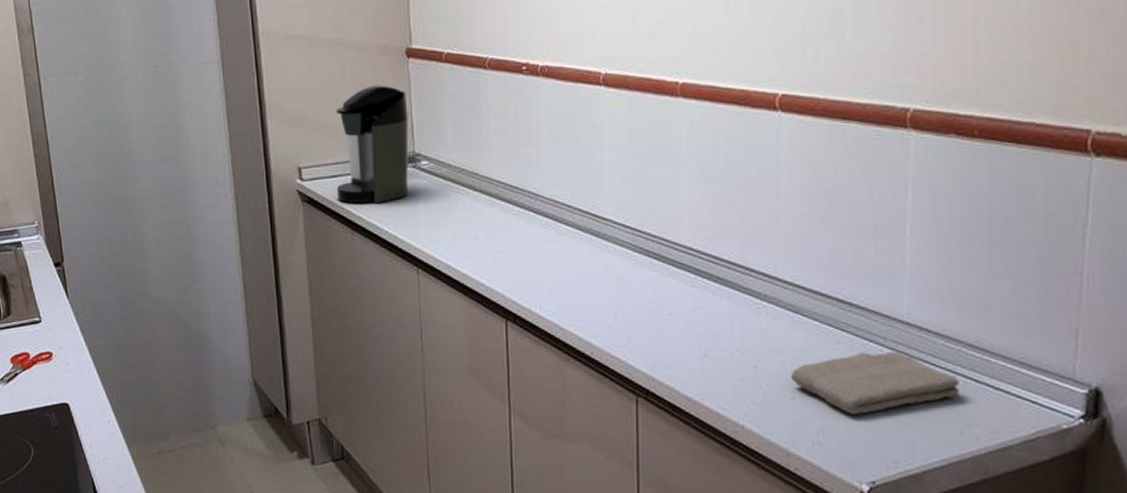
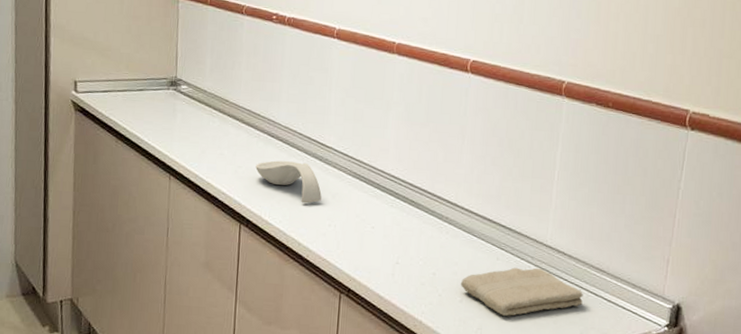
coffee maker: present [336,85,409,204] -> none [106,17,175,118]
spoon rest: none [518,241,603,290] -> present [255,160,322,203]

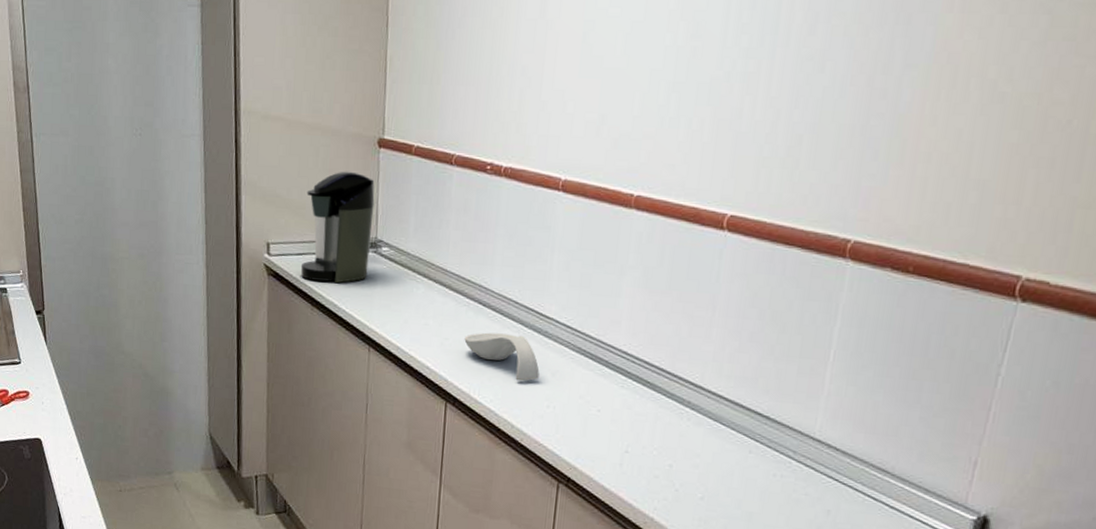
coffee maker: none [106,17,175,118] -> present [300,171,375,284]
washcloth: present [460,267,583,316] -> none [702,462,858,519]

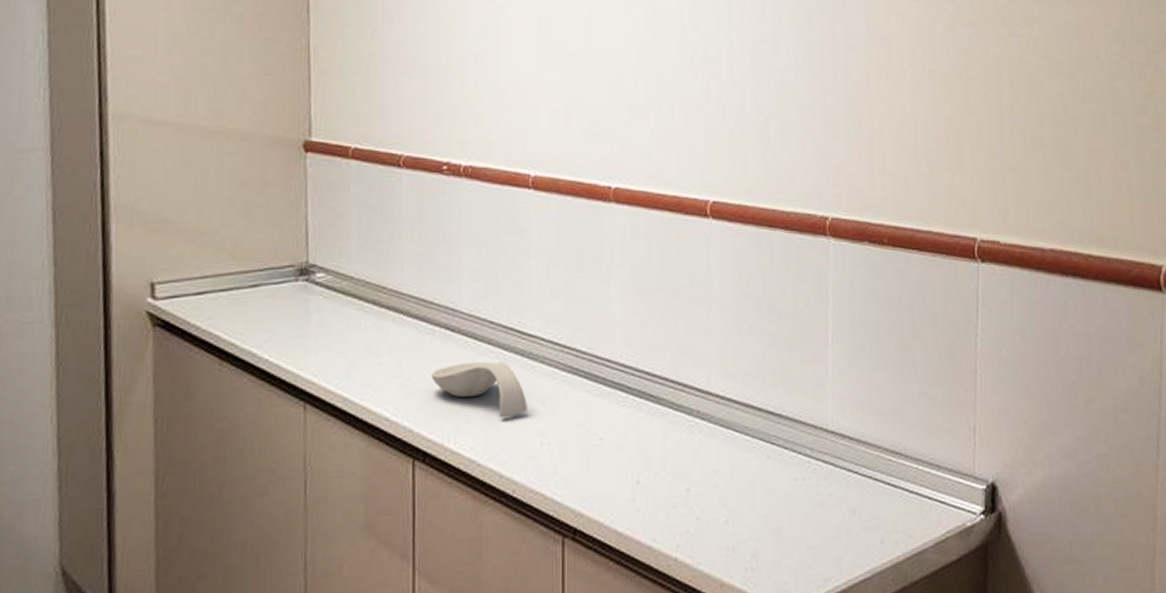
coffee maker: present [300,171,375,284] -> none [201,183,303,326]

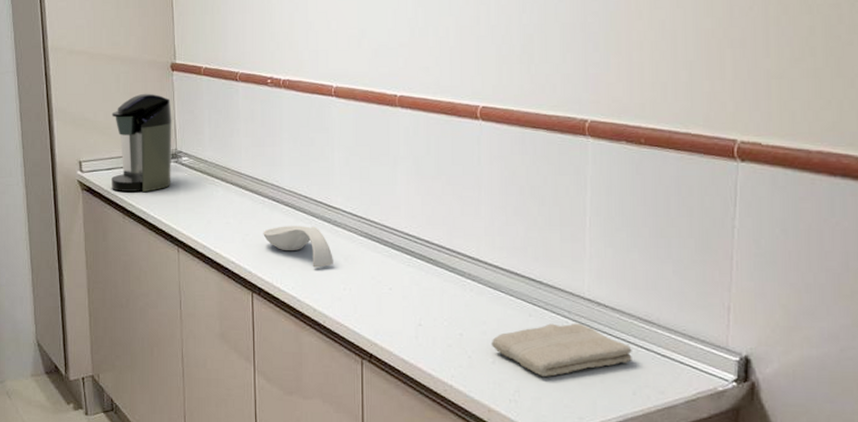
coffee maker: none [201,183,303,326] -> present [110,93,172,193]
washcloth: none [723,461,879,533] -> present [491,323,632,377]

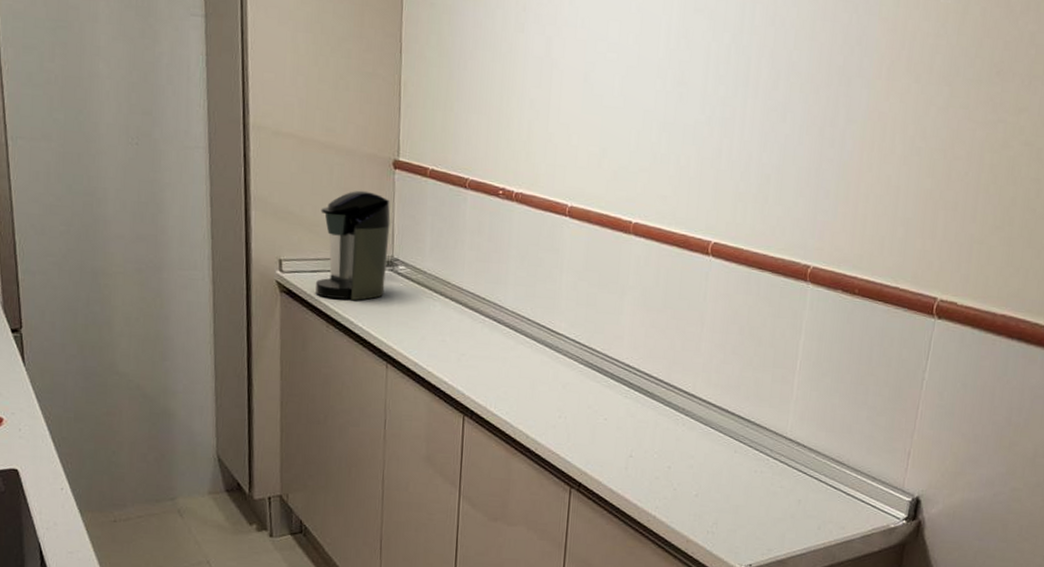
spoon rest: present [263,226,333,268] -> none [480,348,551,394]
washcloth: present [491,323,632,377] -> none [696,460,822,511]

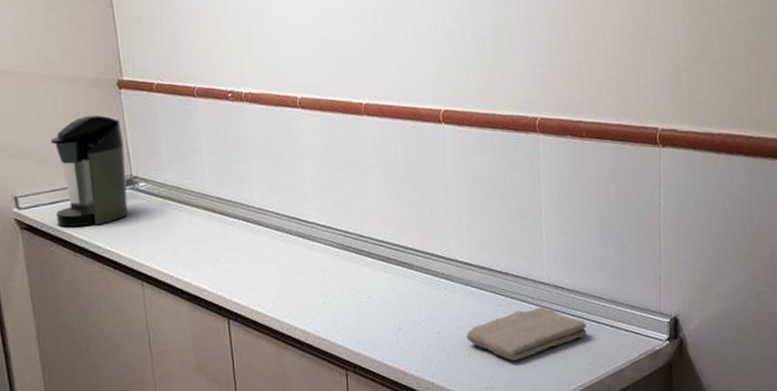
washcloth: none [696,460,822,511] -> present [466,307,587,361]

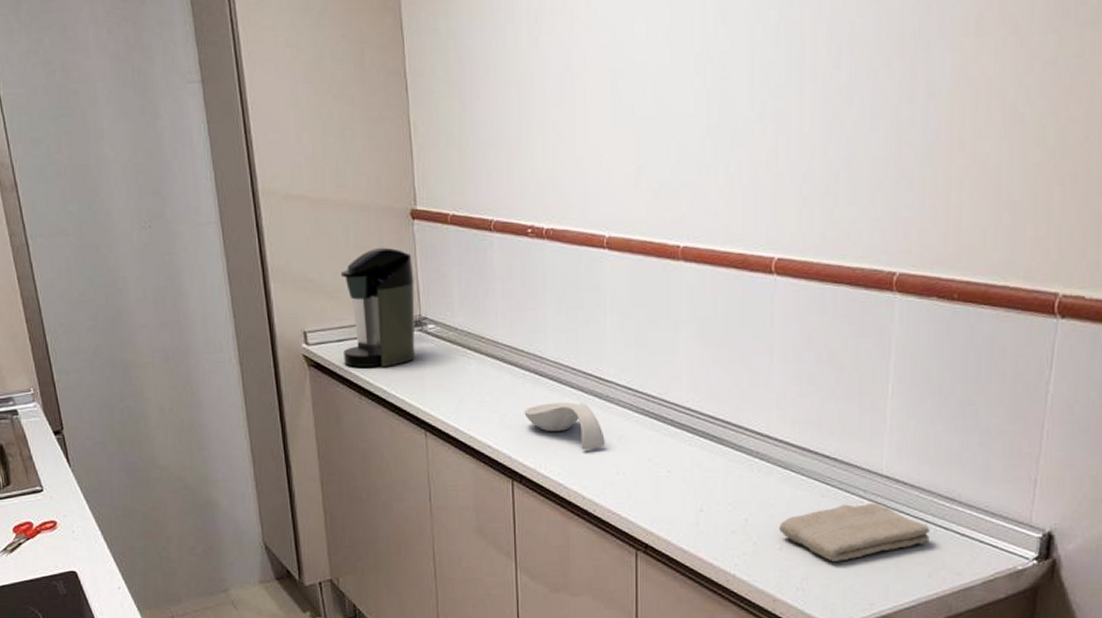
spoon rest: none [235,243,311,286] -> present [524,402,605,450]

